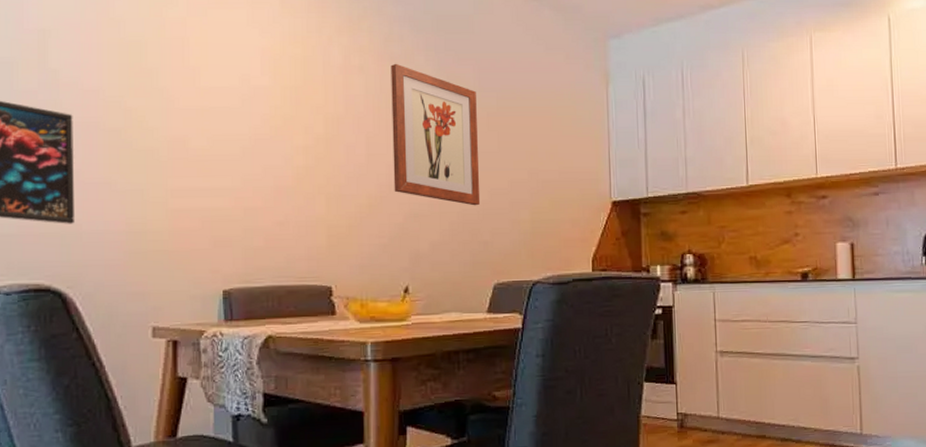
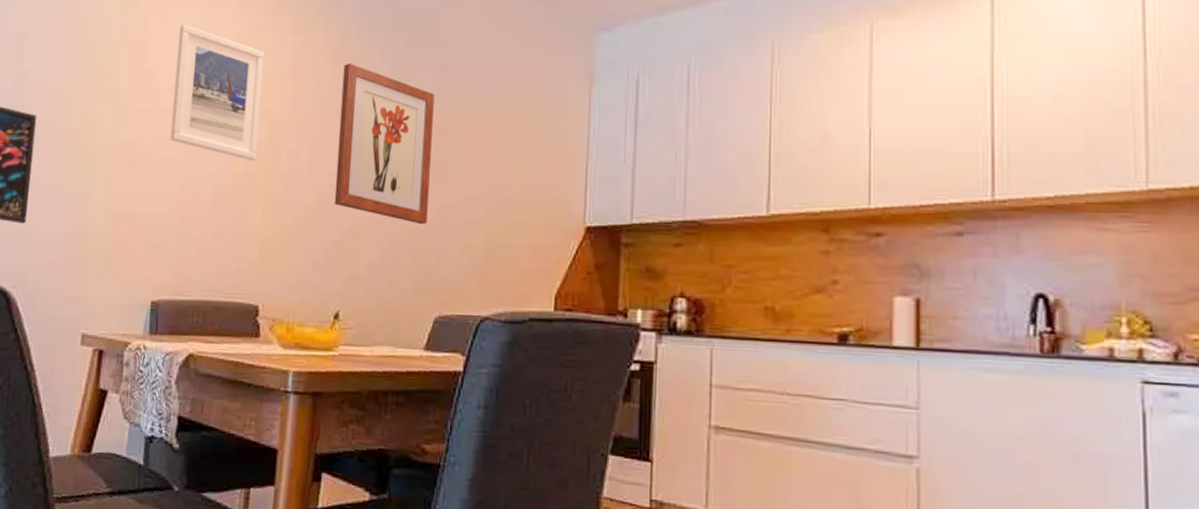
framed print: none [222,24,316,155] -> present [170,24,264,161]

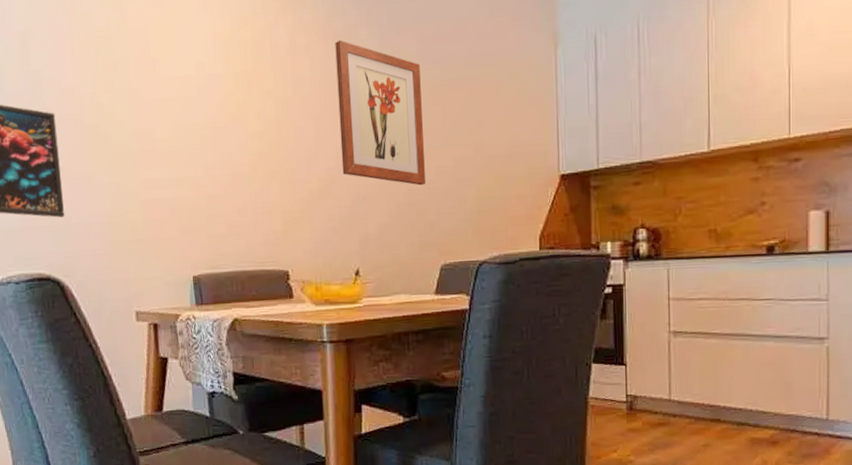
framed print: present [170,24,264,161] -> none [176,12,268,141]

